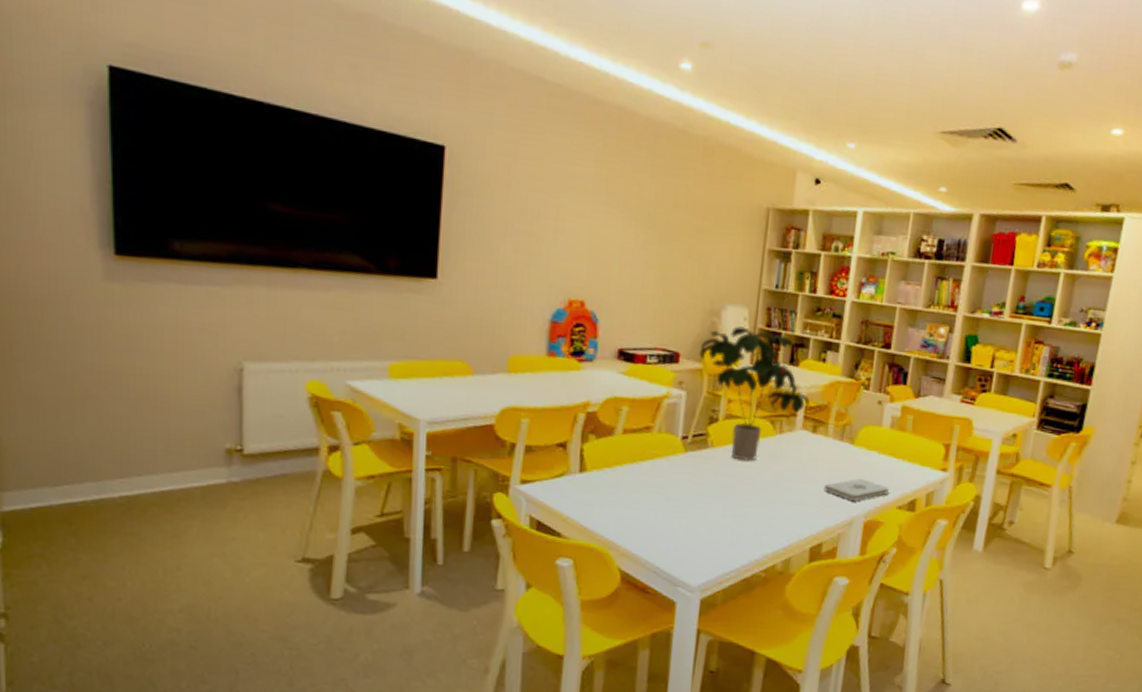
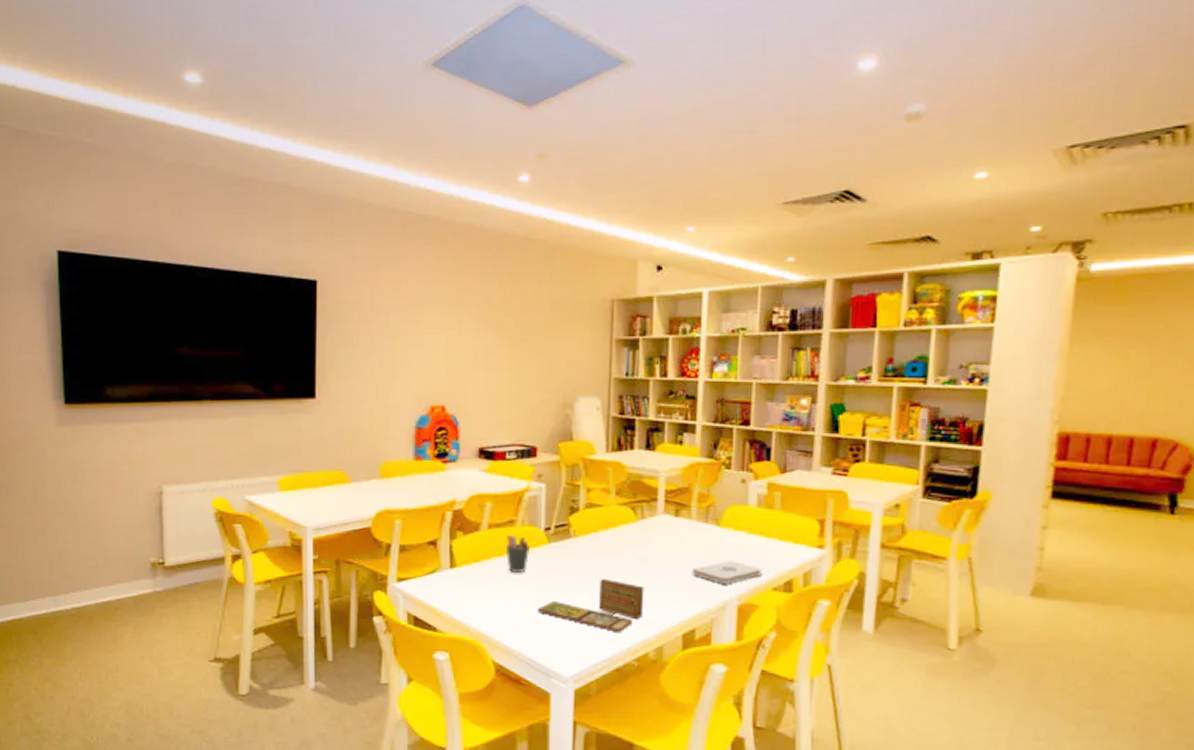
pen holder: none [639,441,665,480] -> present [505,534,529,572]
board game: none [669,490,777,545] -> present [538,578,644,633]
potted plant: present [699,326,810,461] -> none [555,416,669,549]

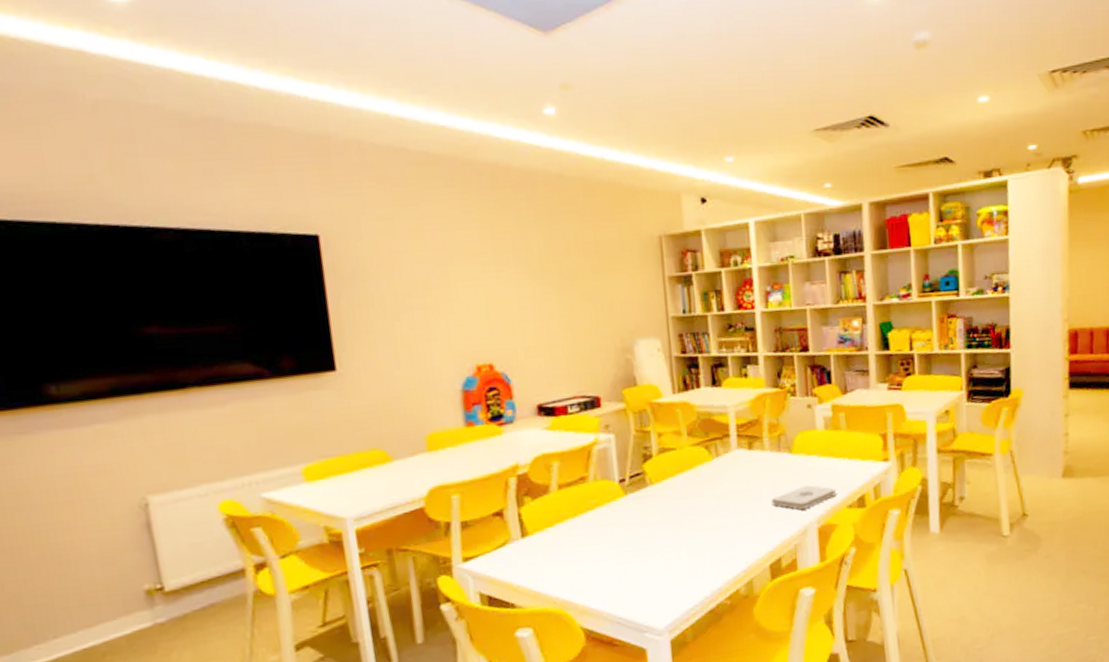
pen holder: present [505,534,529,572] -> none [579,492,606,531]
board game: present [538,578,644,633] -> none [622,522,730,575]

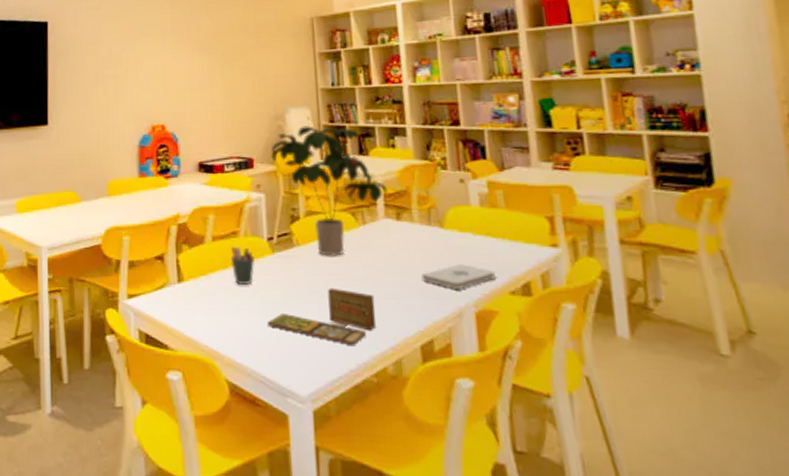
pen holder: none [579,492,606,531] -> present [230,246,254,284]
potted plant: none [619,358,740,492] -> present [271,126,387,256]
board game: none [622,522,730,575] -> present [268,287,376,346]

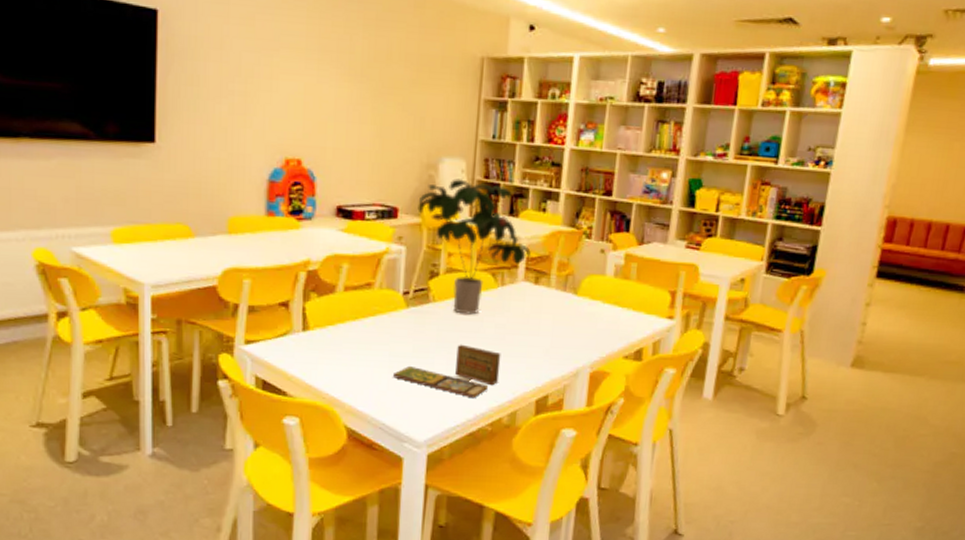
pen holder: present [230,246,254,284] -> none [361,297,387,337]
notepad: present [421,264,495,289] -> none [548,329,614,352]

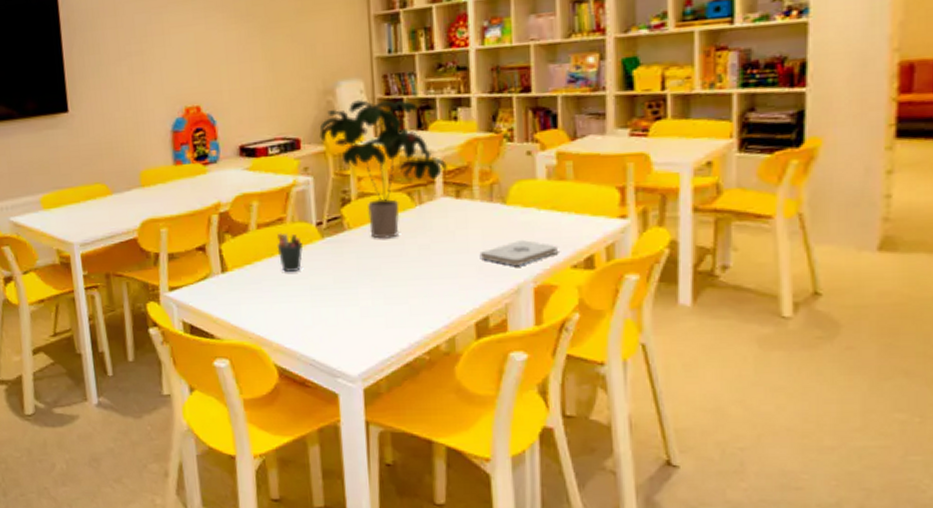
pen holder: none [361,297,387,337] -> present [277,233,303,272]
board game: present [393,344,501,399] -> none [317,270,431,327]
notepad: none [548,329,614,352] -> present [479,240,558,266]

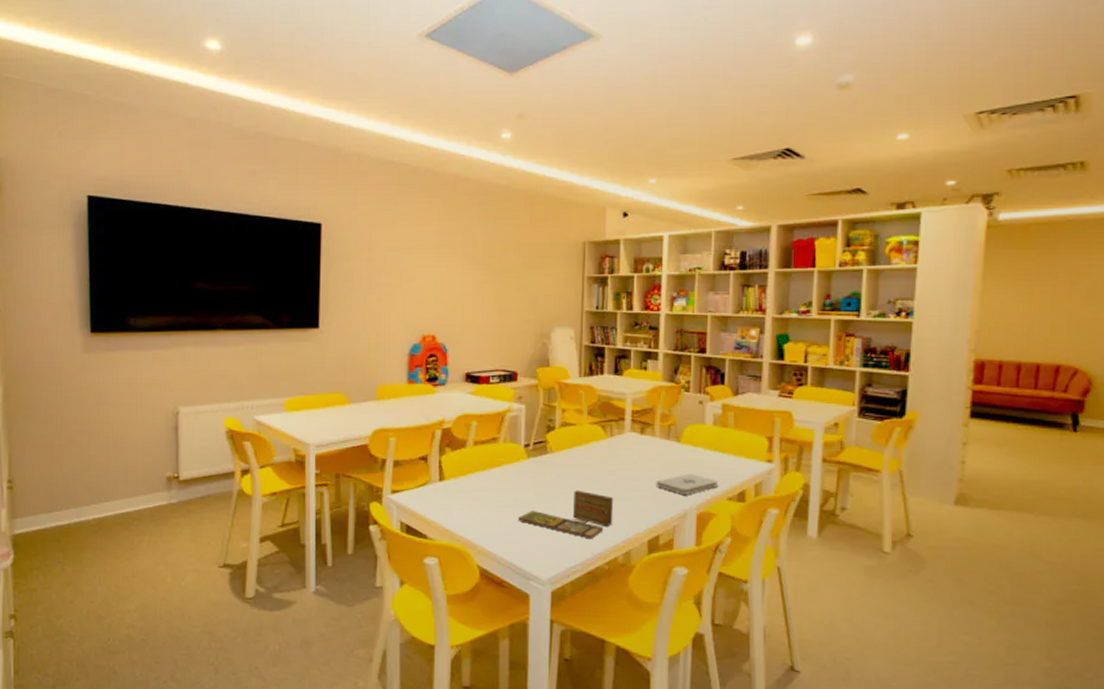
pen holder: present [277,233,303,272] -> none [489,450,511,485]
board game: none [317,270,431,327] -> present [518,490,614,540]
potted plant: present [319,100,447,239] -> none [534,345,635,463]

